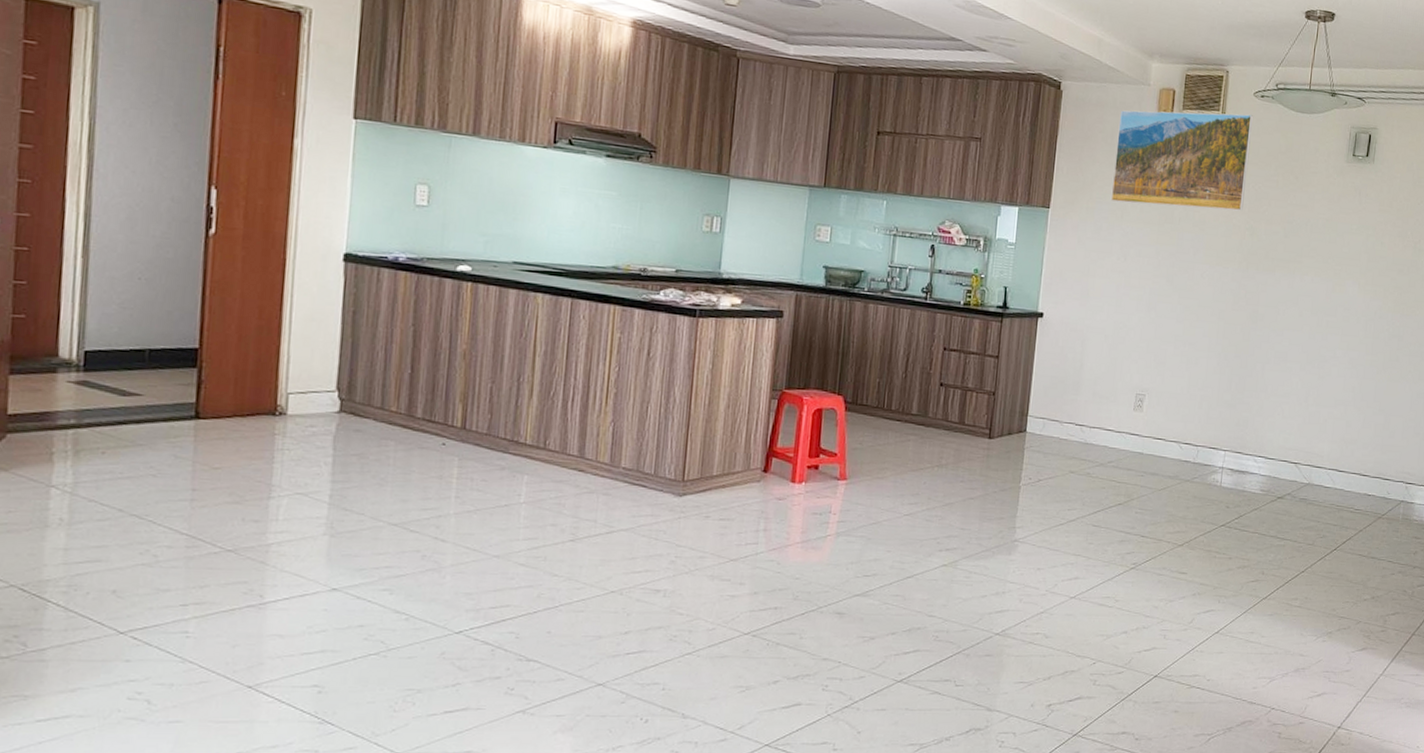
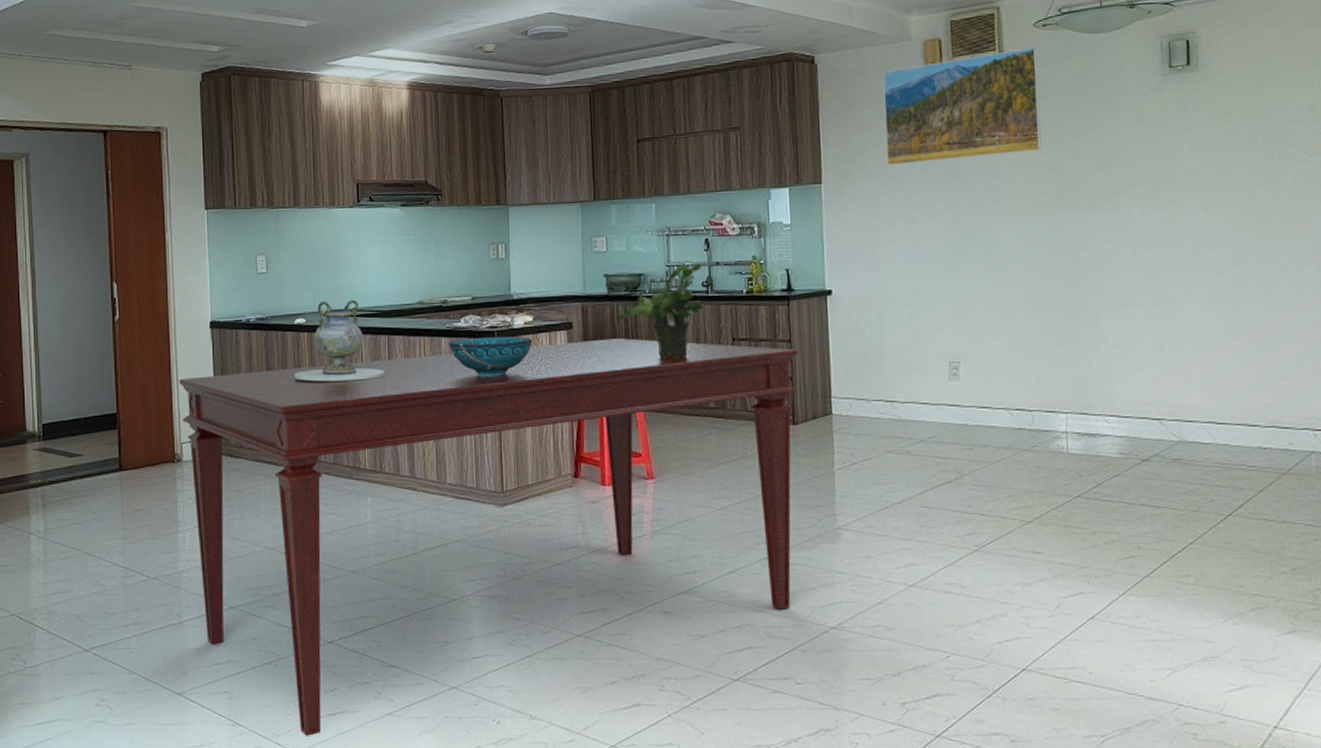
dining table: none [291,316,1004,736] -> present [178,338,798,736]
decorative vase: none [449,250,563,345] -> present [294,299,385,382]
decorative bowl: none [642,313,739,358] -> present [448,336,533,377]
potted plant: none [830,266,924,361] -> present [616,263,705,358]

